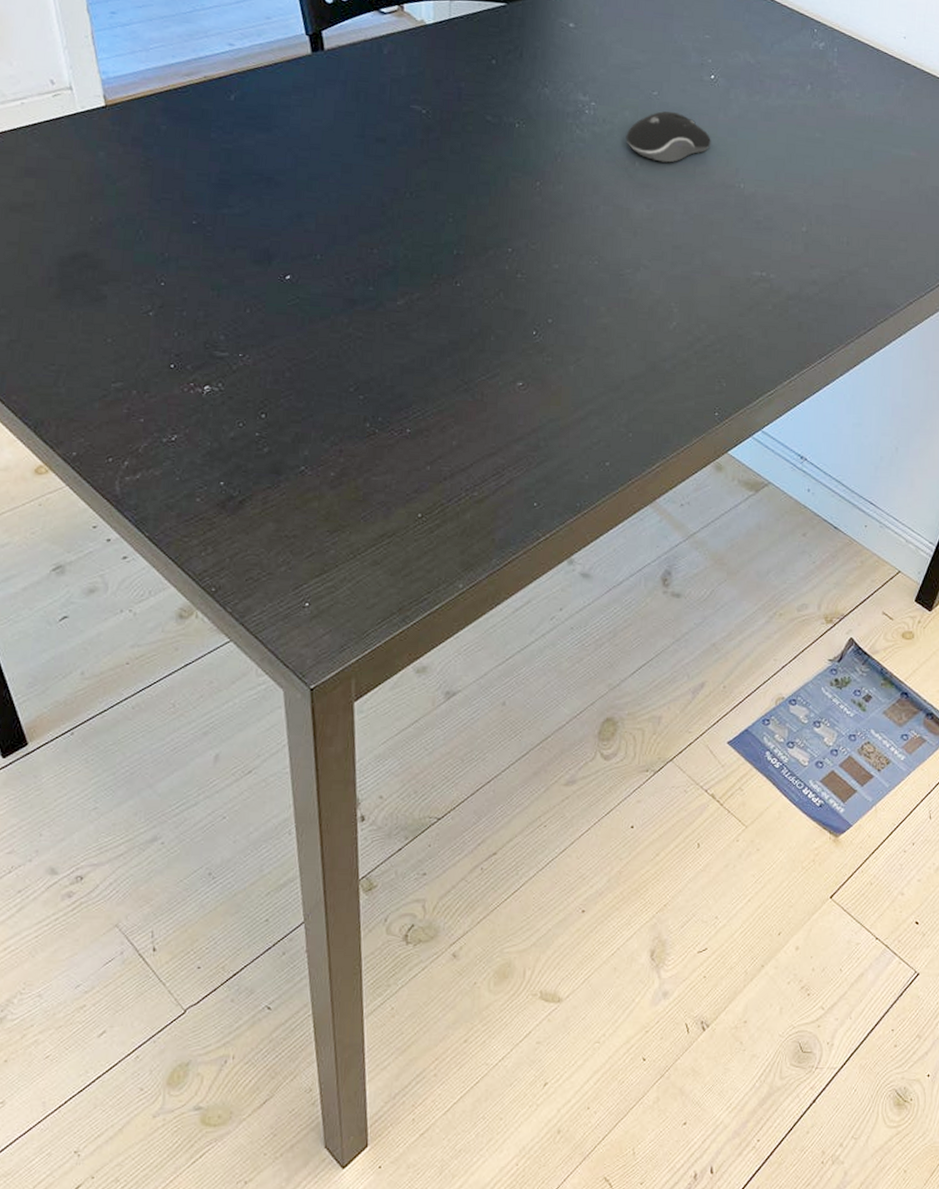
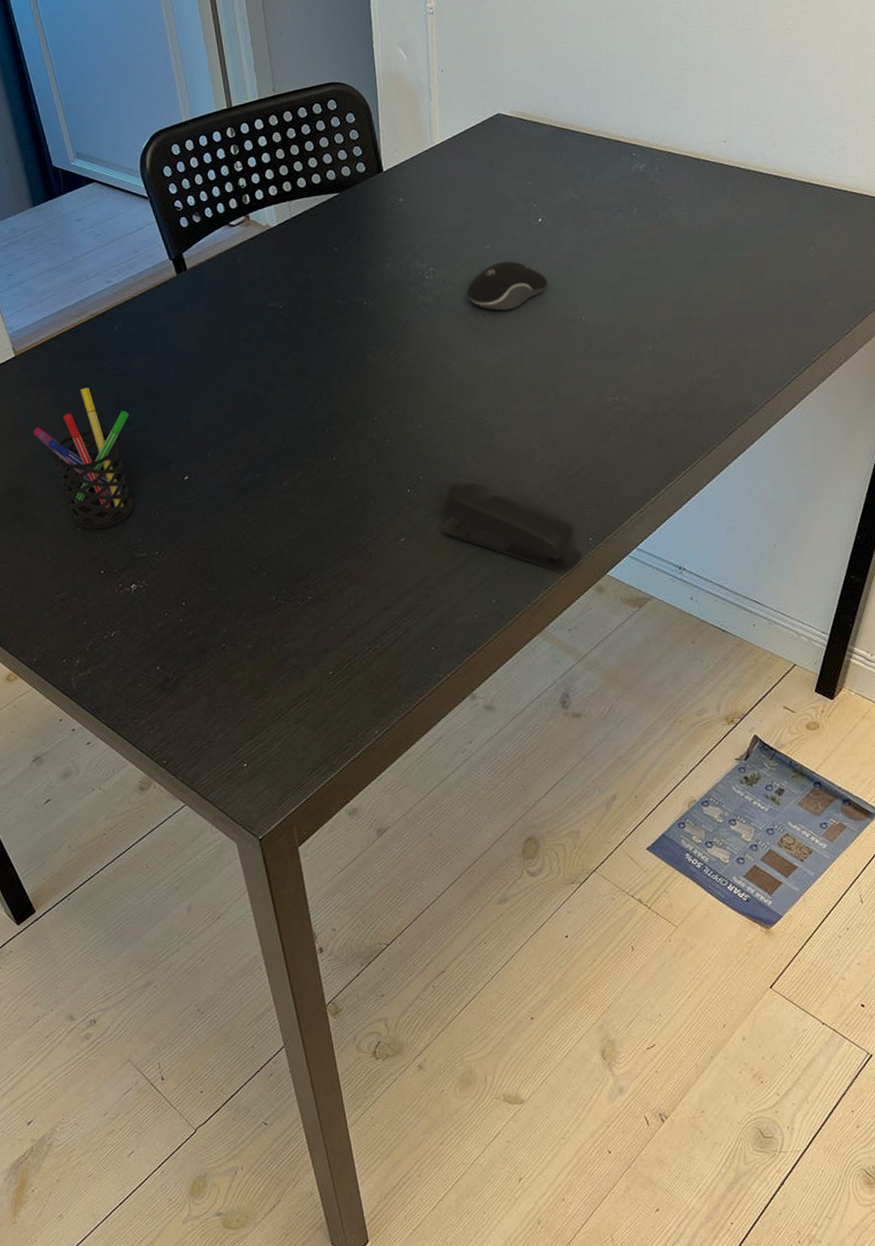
pen holder: none [114,156,232,318] -> present [33,387,135,530]
stapler: none [562,328,705,444] -> present [441,478,581,572]

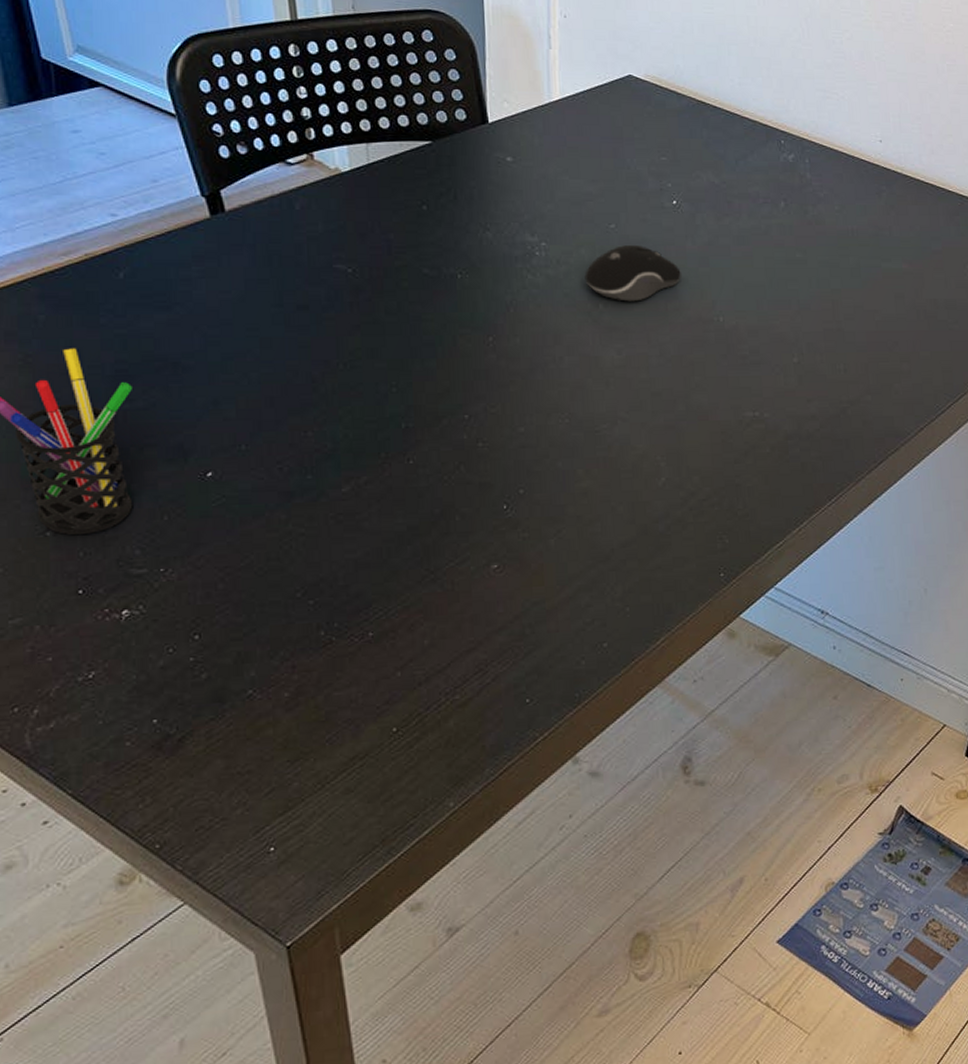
stapler: present [441,478,581,572] -> none [543,495,711,612]

